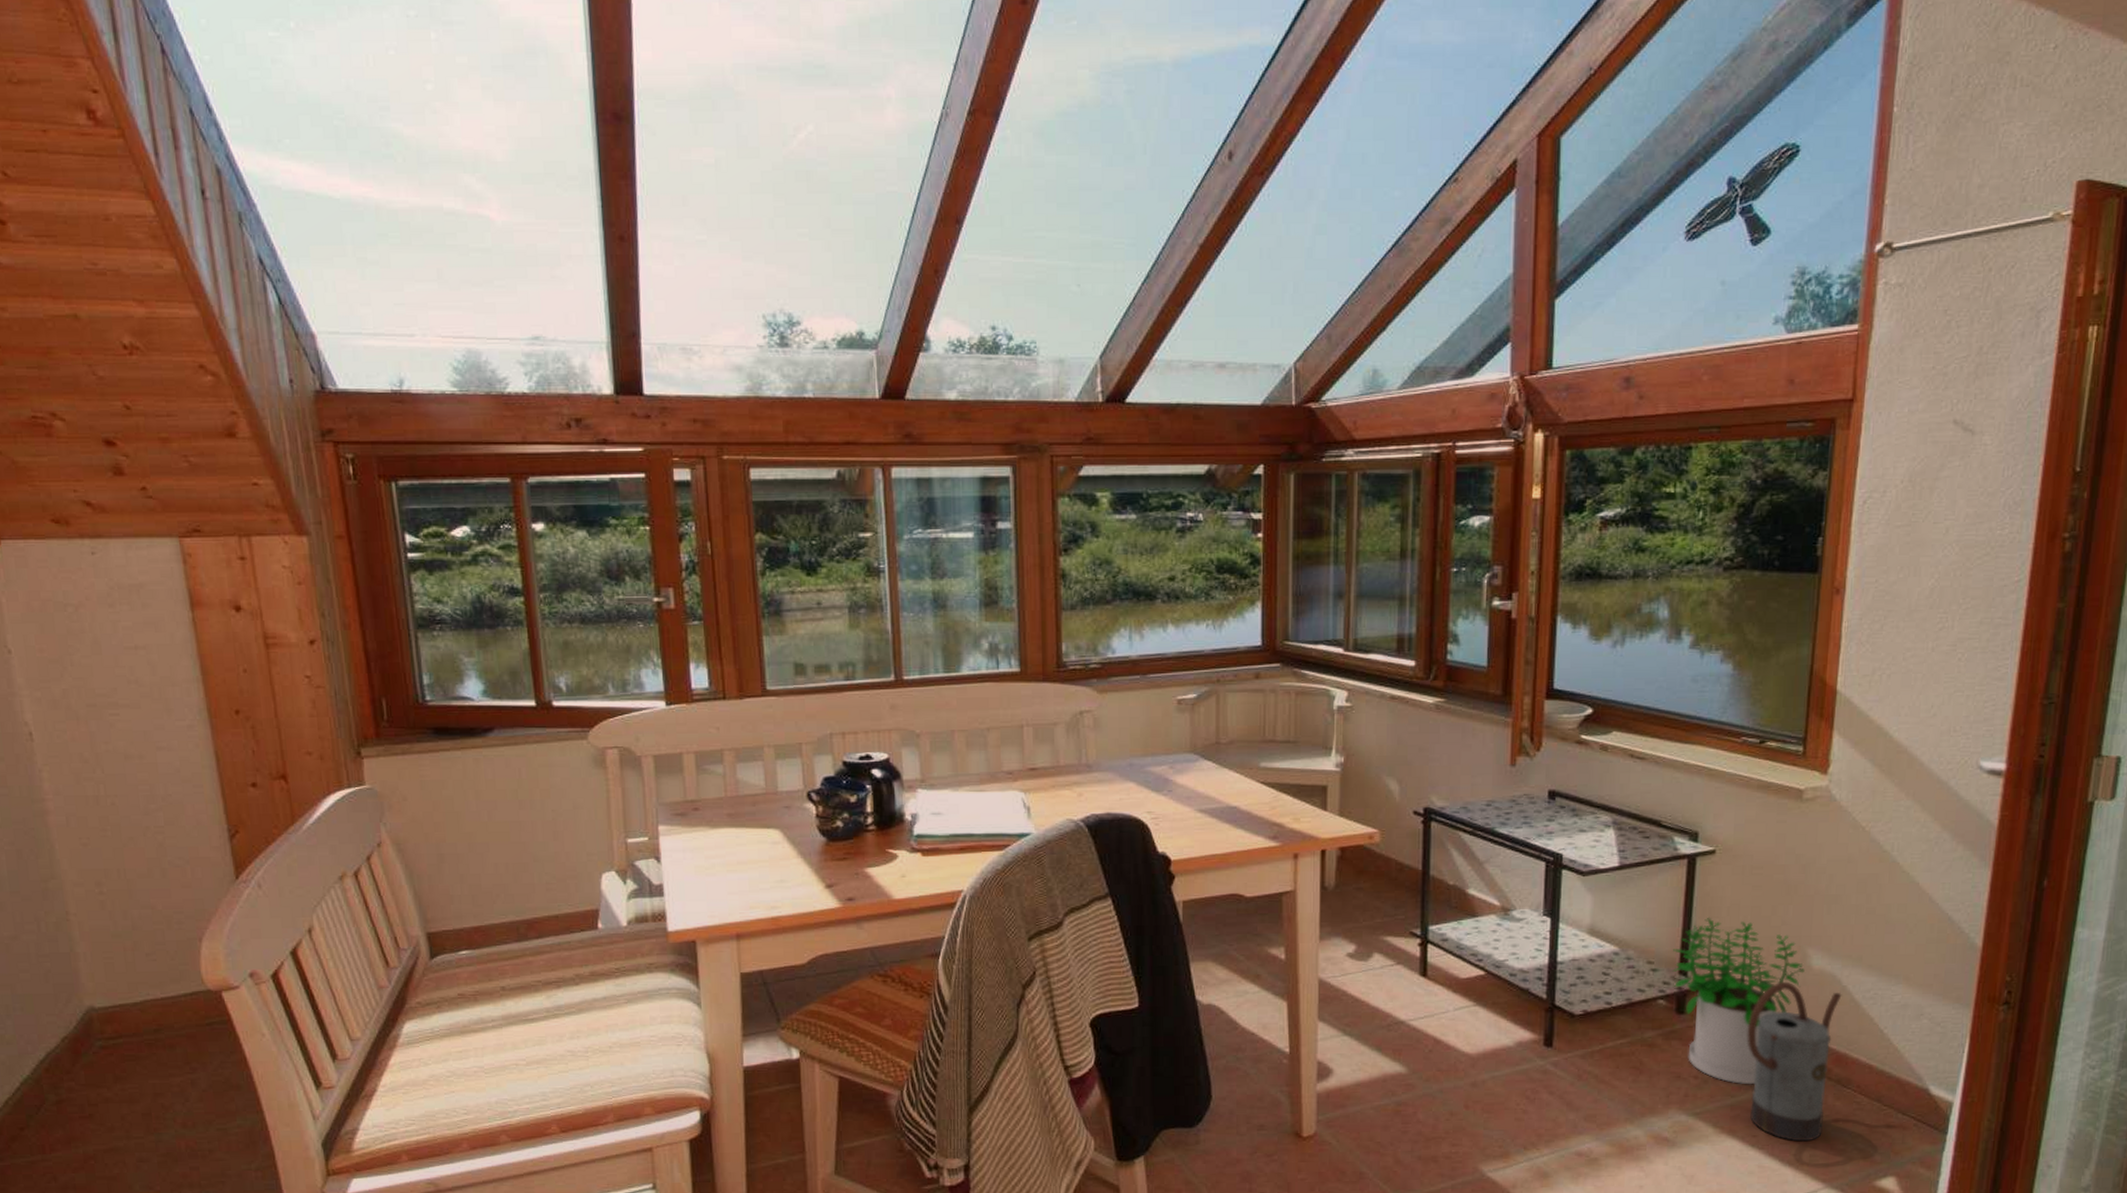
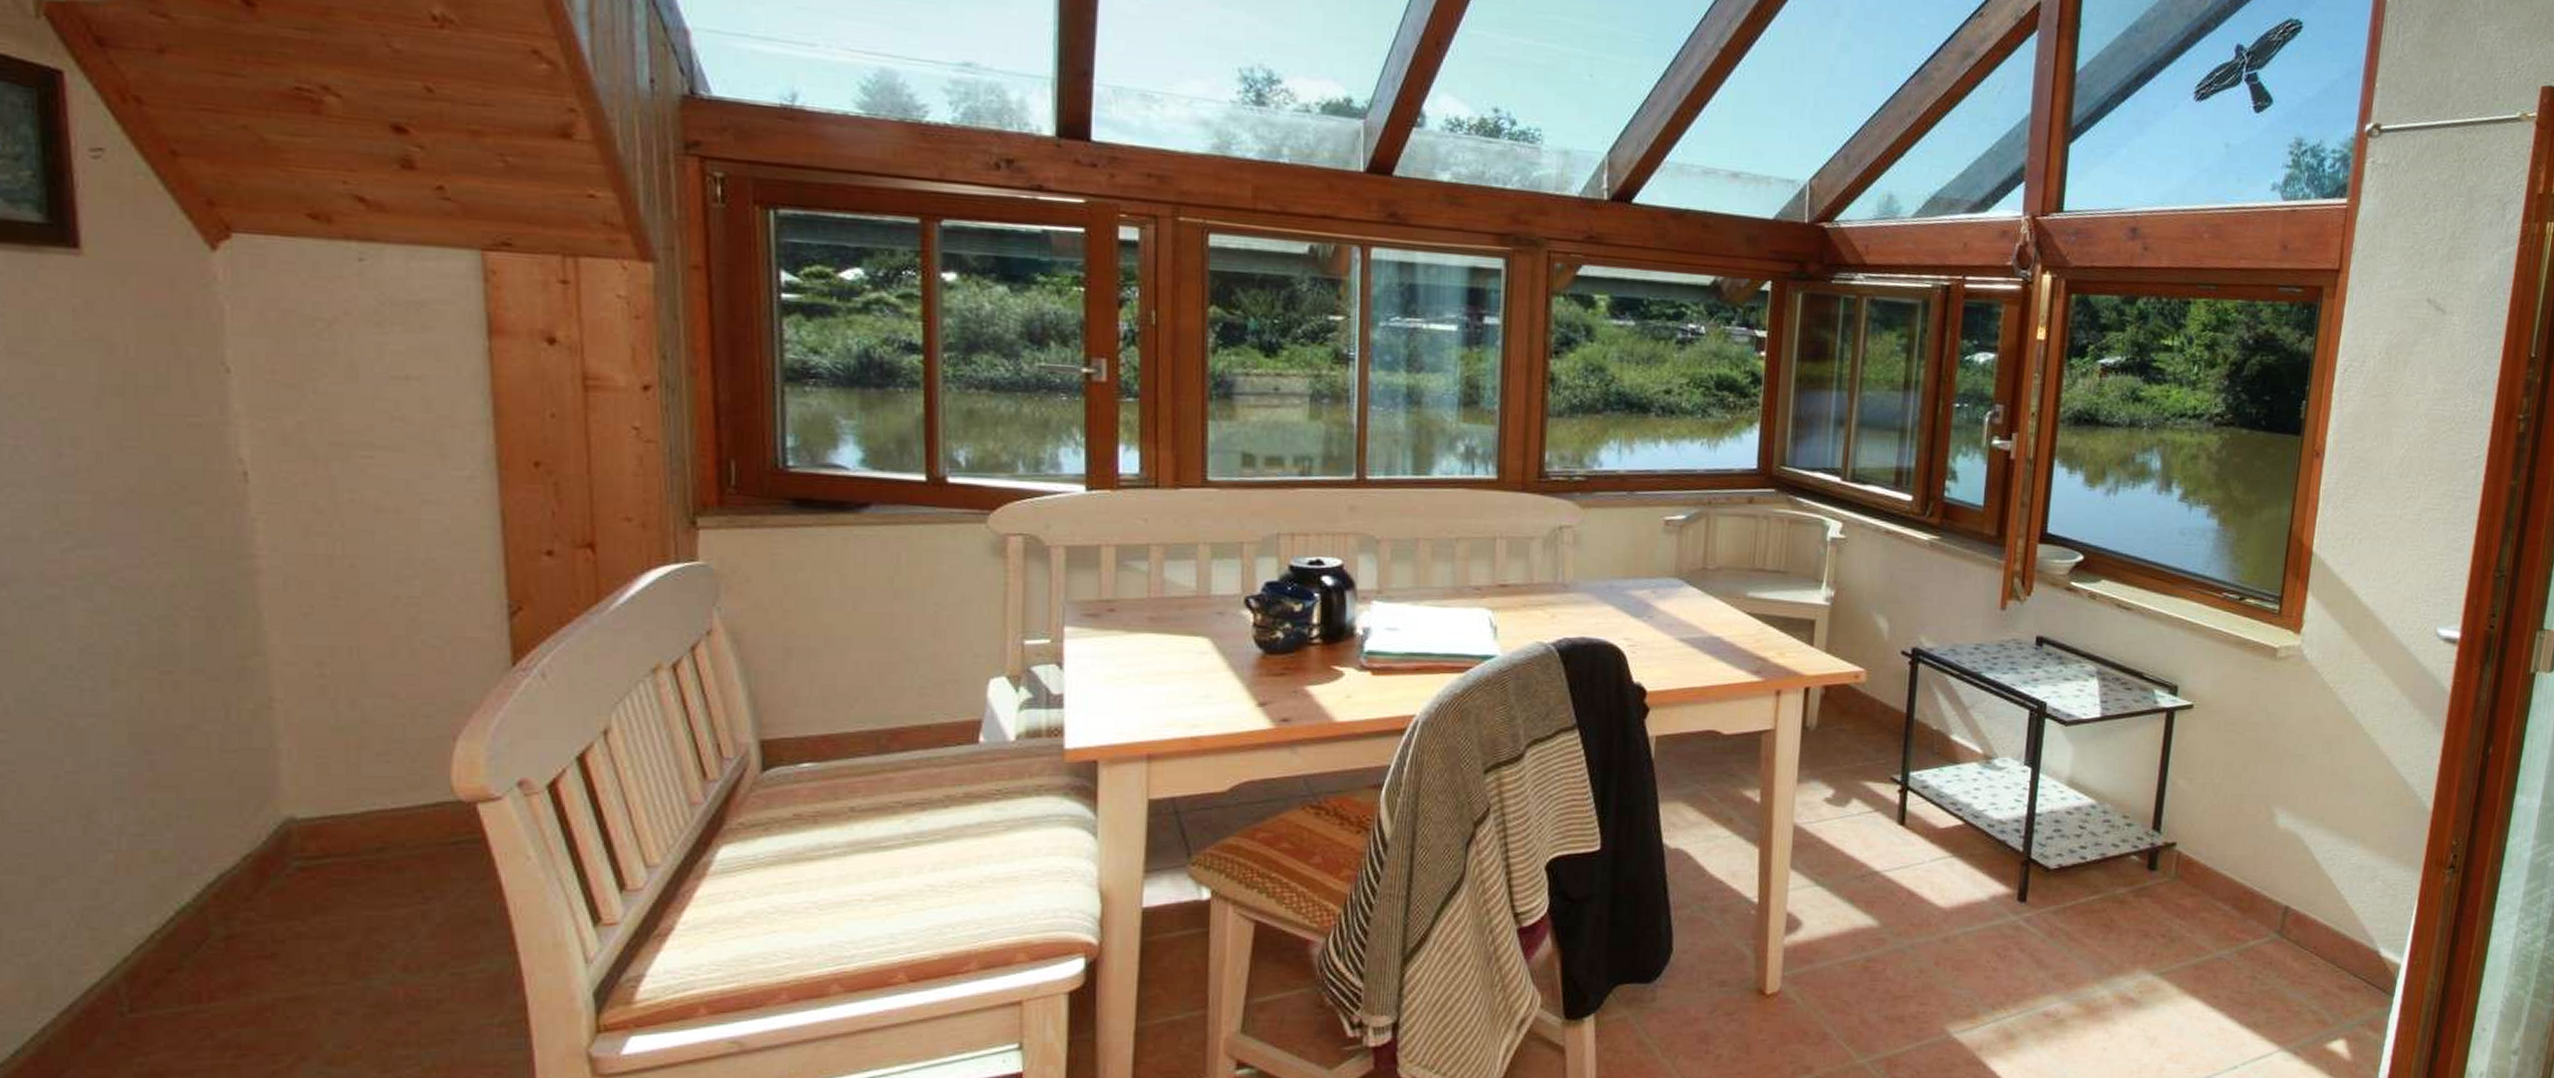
potted plant: present [1672,917,1805,1085] -> none [2146,772,2271,945]
watering can: present [1747,981,1842,1142] -> none [2213,840,2304,1003]

